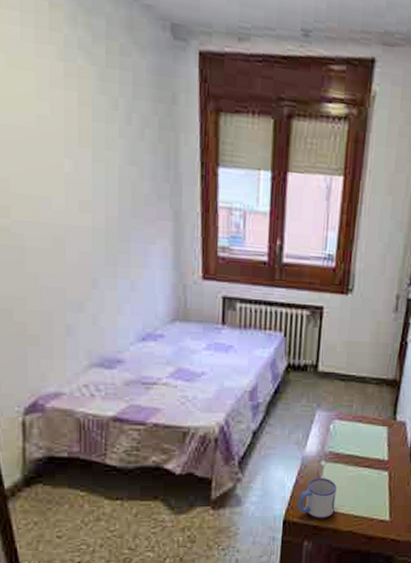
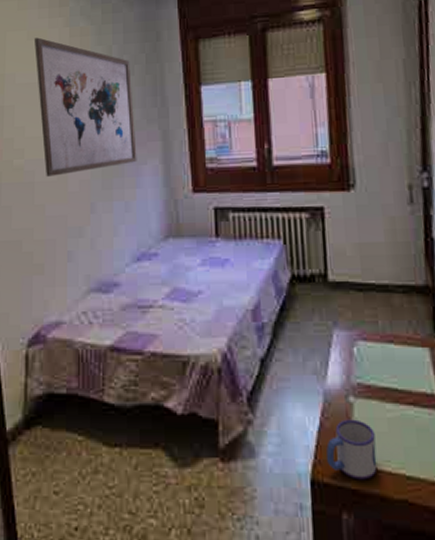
wall art: none [15,66,145,244] -> present [33,37,137,177]

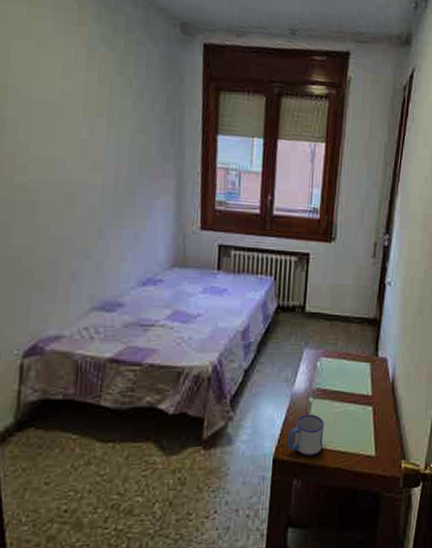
wall art: present [33,37,137,177] -> none [45,52,151,199]

